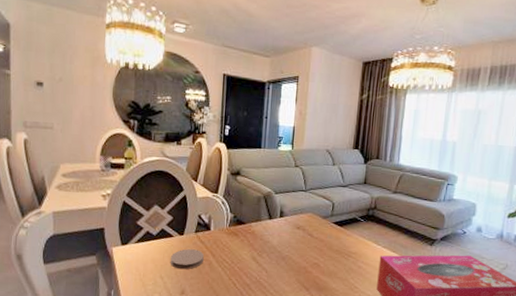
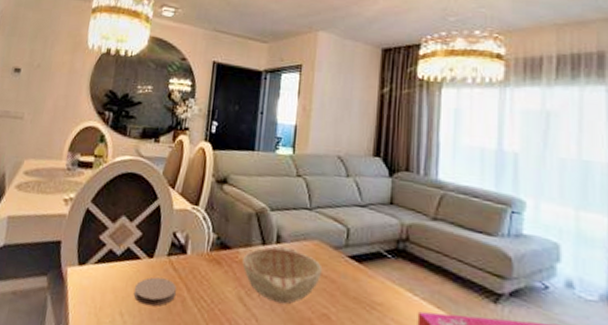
decorative bowl: none [254,219,314,259] -> present [242,245,323,305]

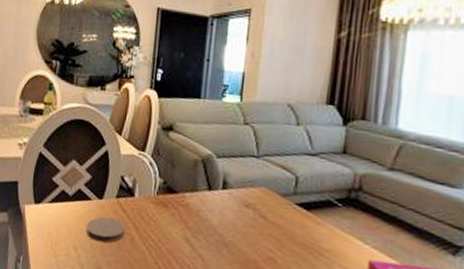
decorative bowl: present [242,245,323,305] -> none [188,191,269,247]

